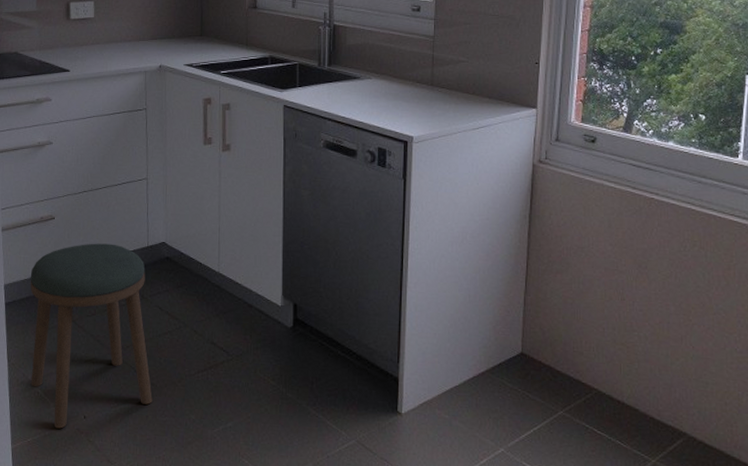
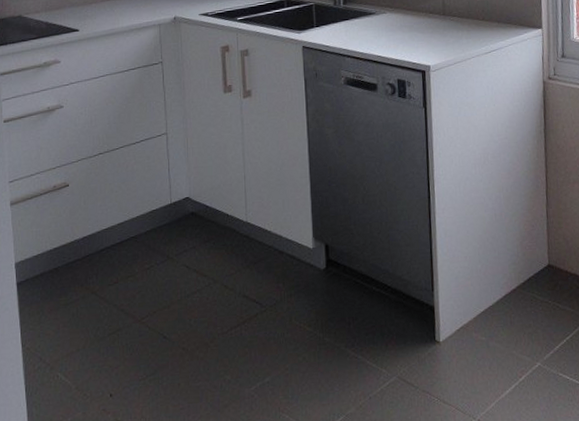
stool: present [30,243,153,429] -> none [44,205,184,413]

